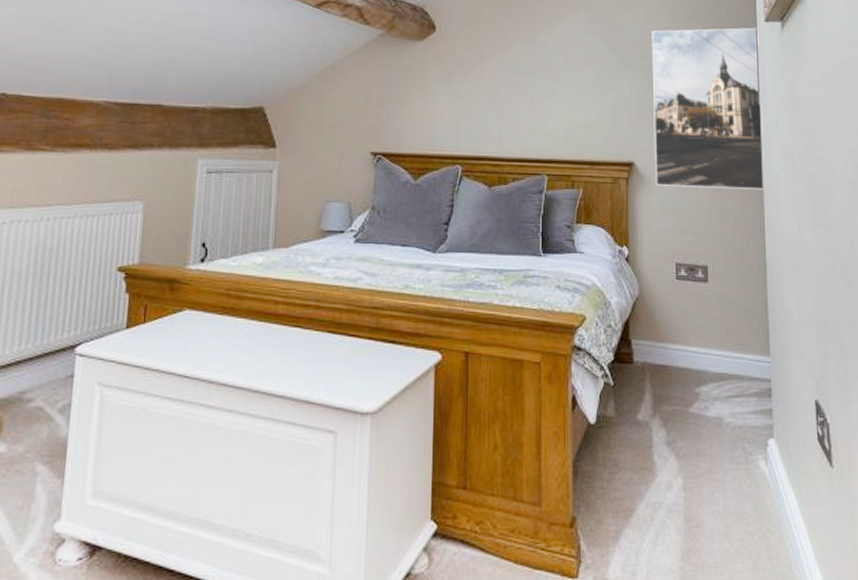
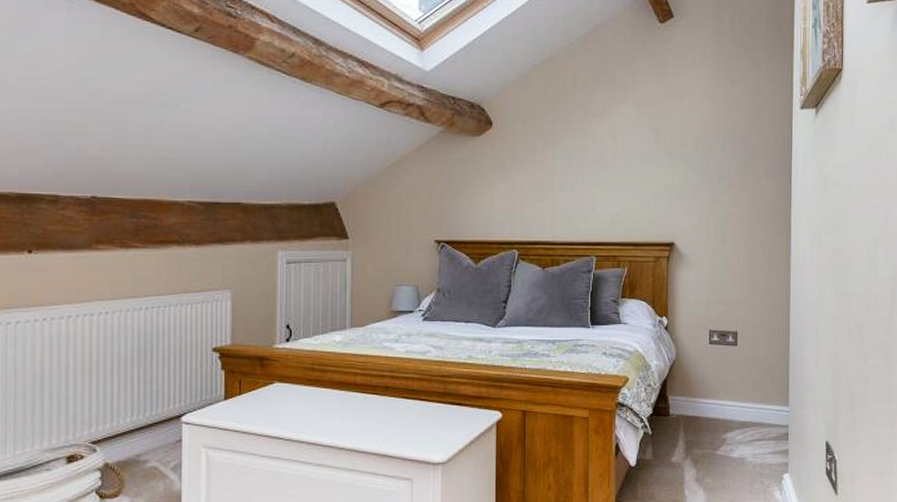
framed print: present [651,27,763,190] -> none [693,115,794,264]

